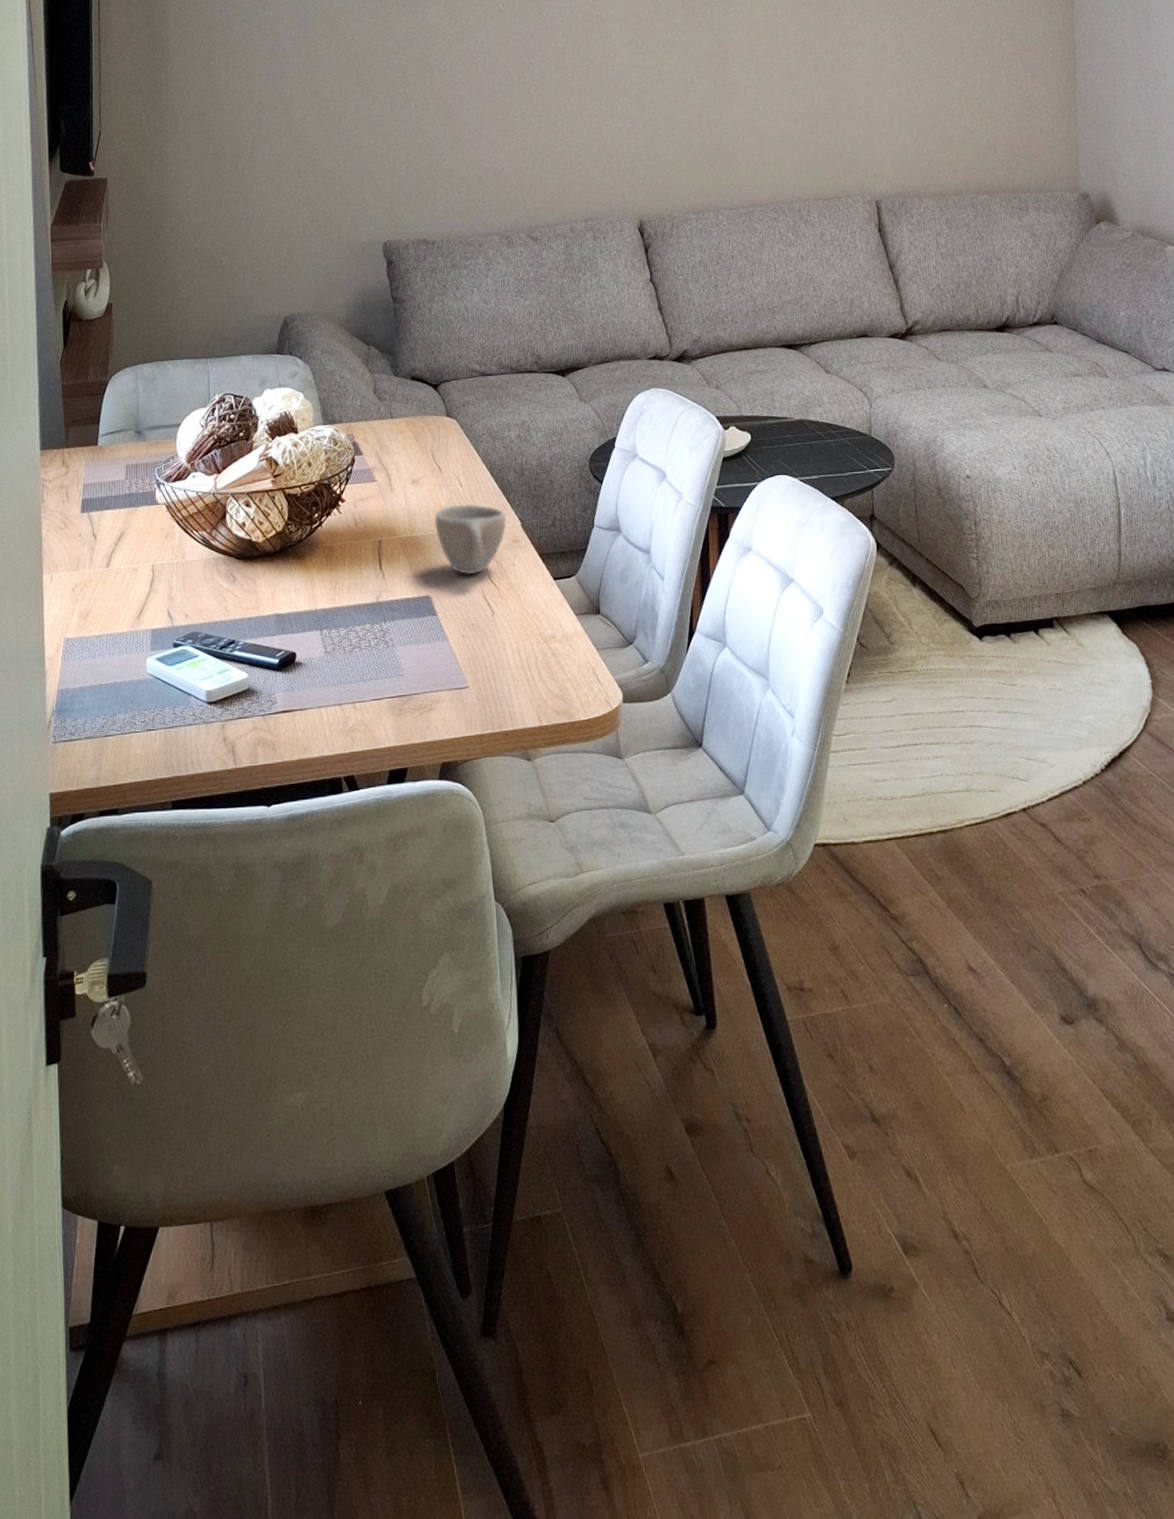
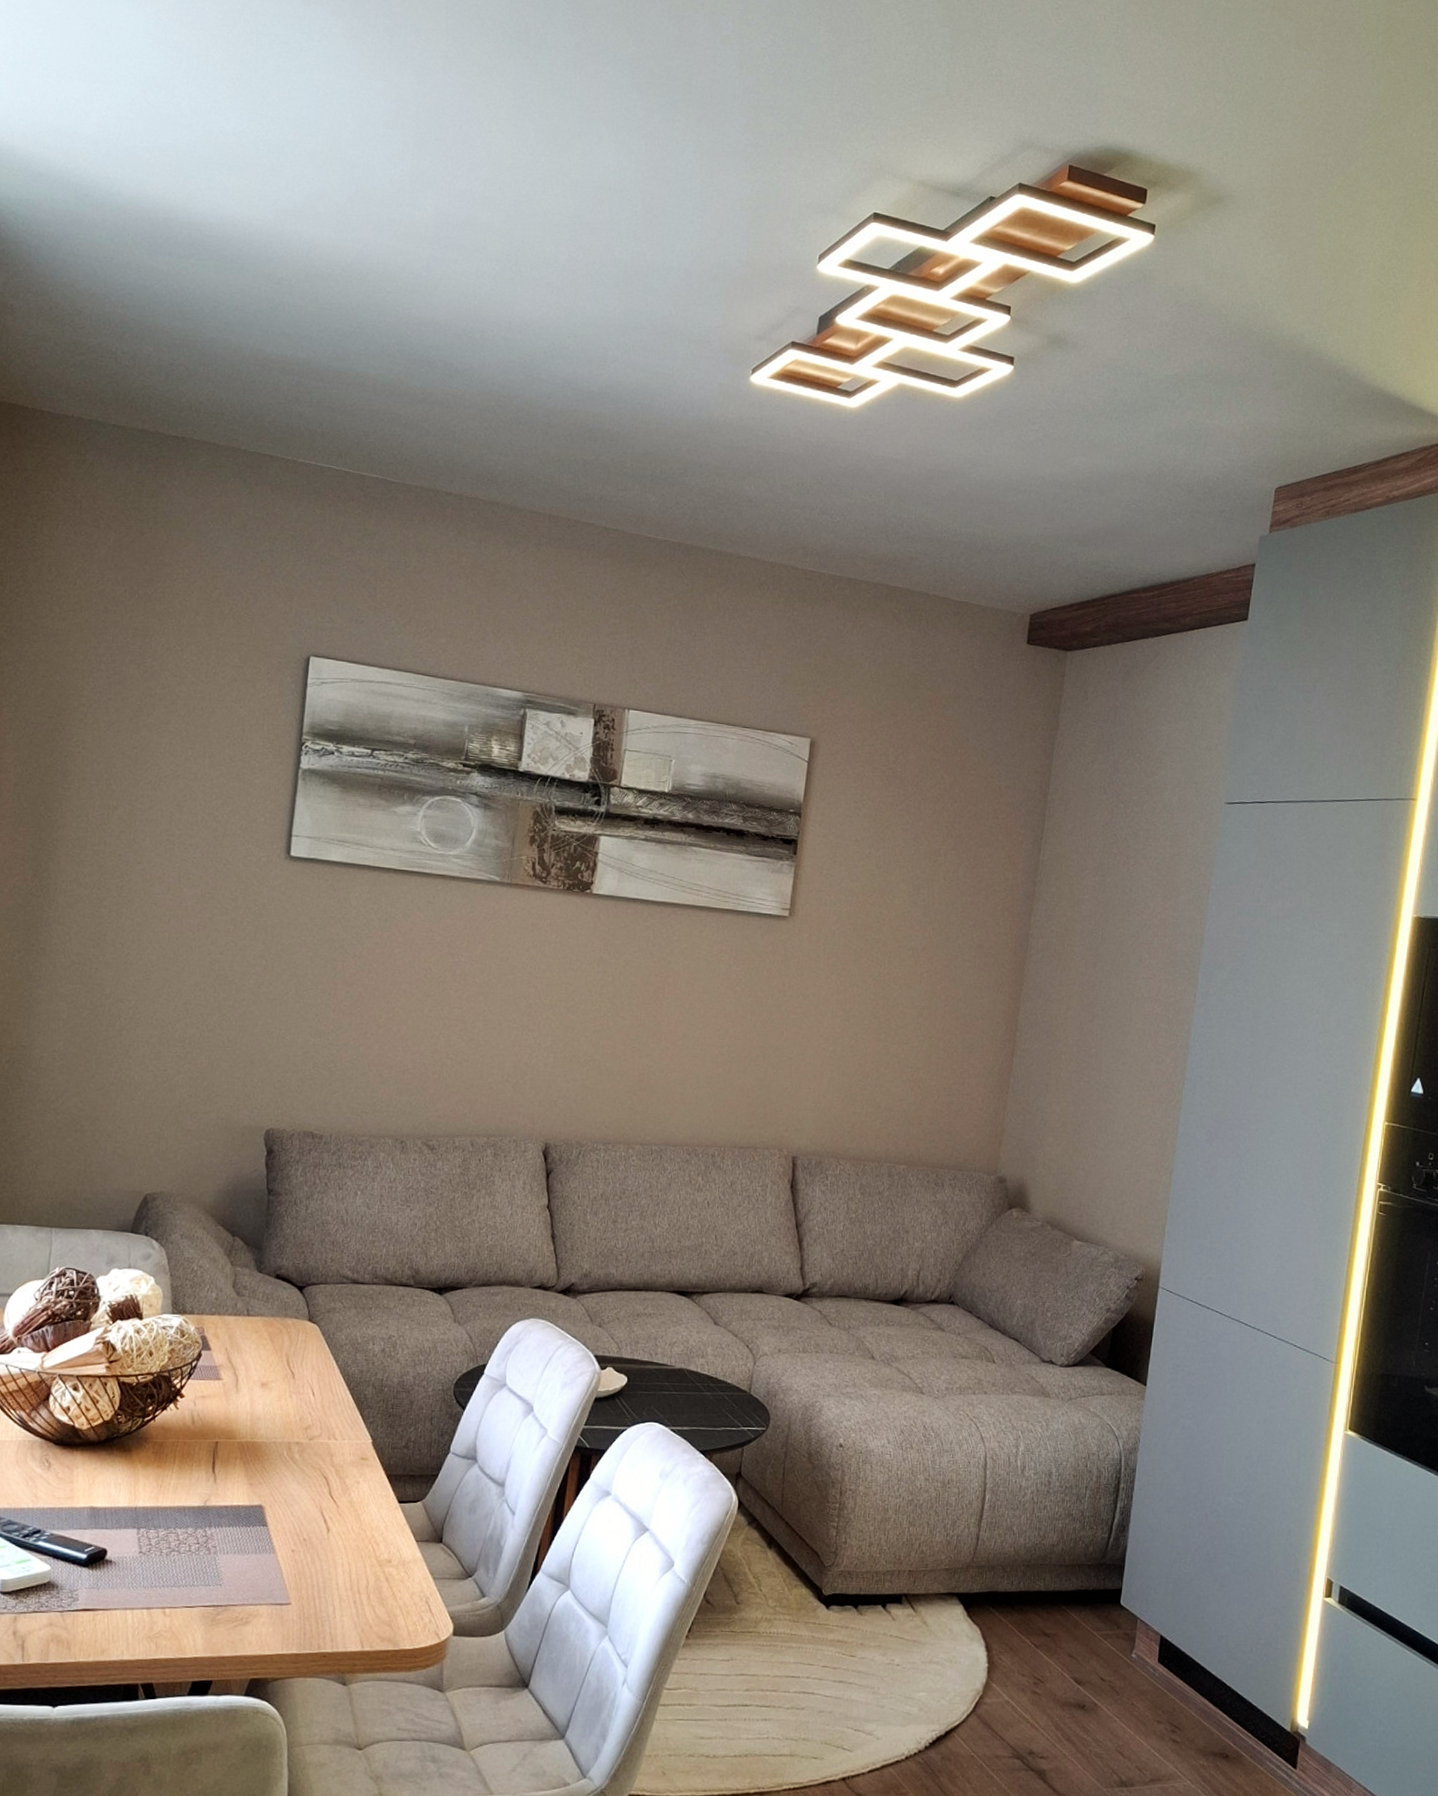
cup: present [434,504,507,575] -> none [278,1414,357,1489]

